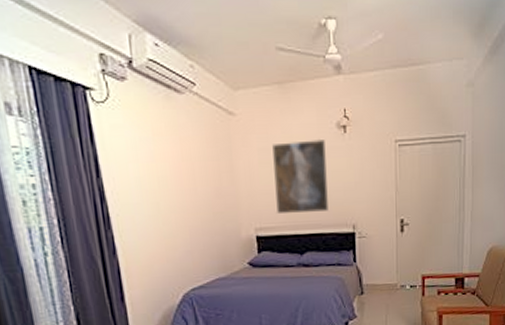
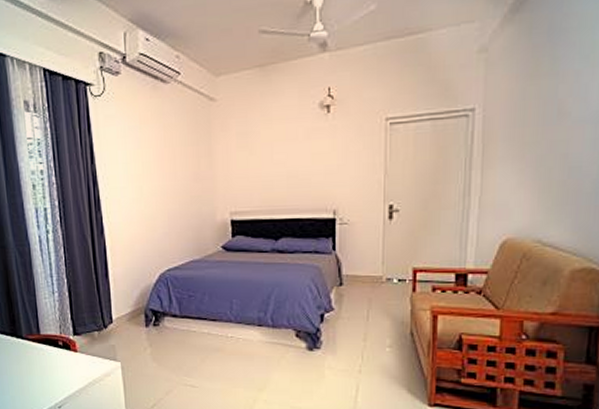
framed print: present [272,138,328,215] -> none [251,120,307,199]

